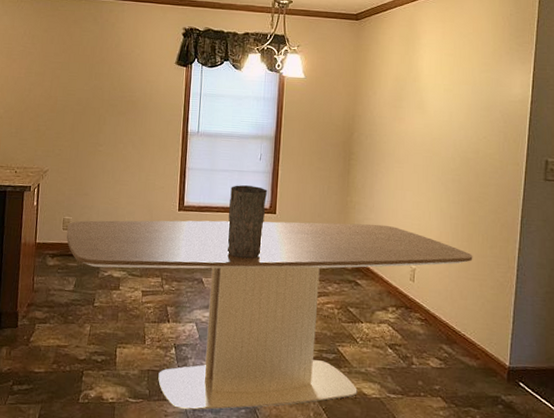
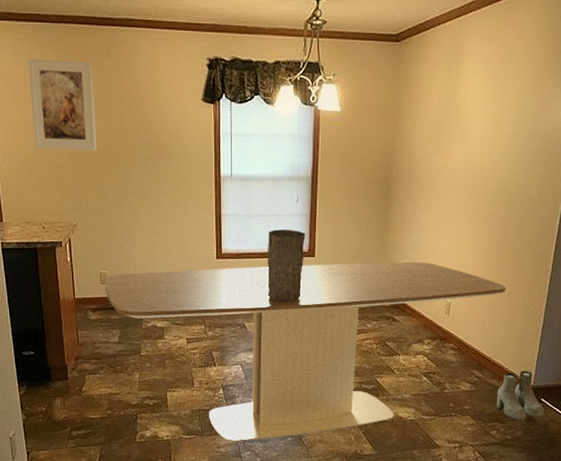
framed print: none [19,22,80,104] -> present [28,58,96,151]
boots: none [469,349,524,407] -> present [496,371,545,420]

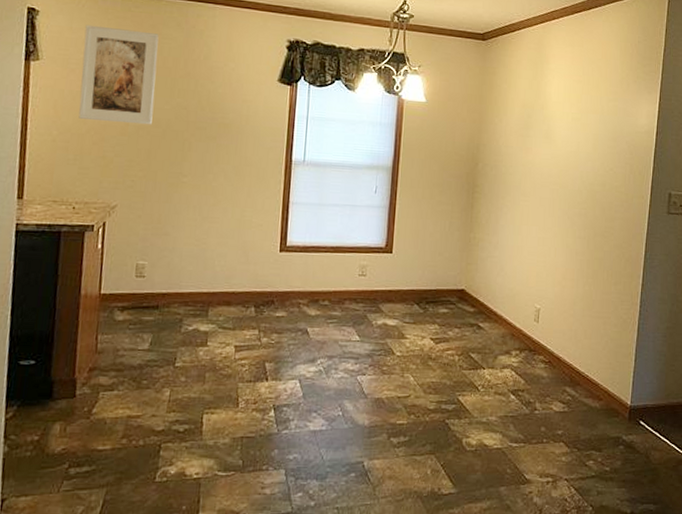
dining table: present [104,261,506,442] -> none [140,261,598,479]
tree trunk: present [267,229,305,302] -> none [336,221,383,305]
boots: present [496,371,545,420] -> none [592,388,644,448]

